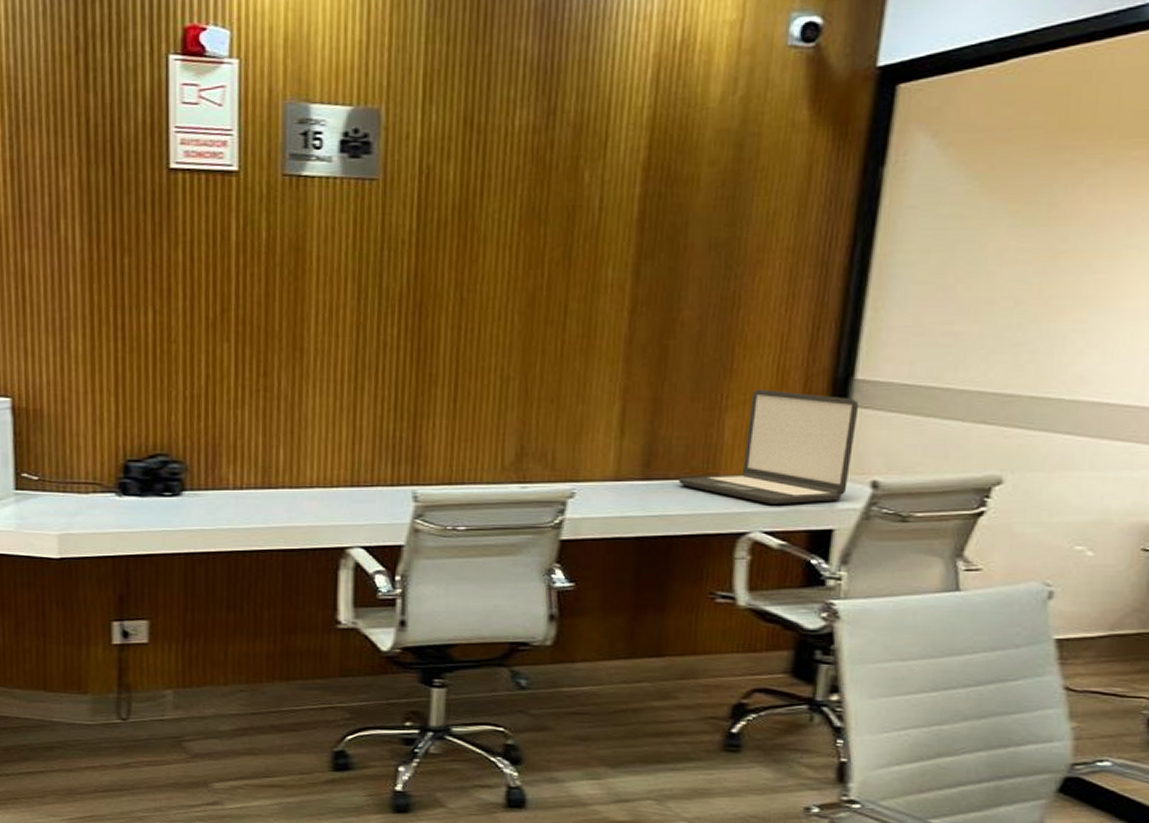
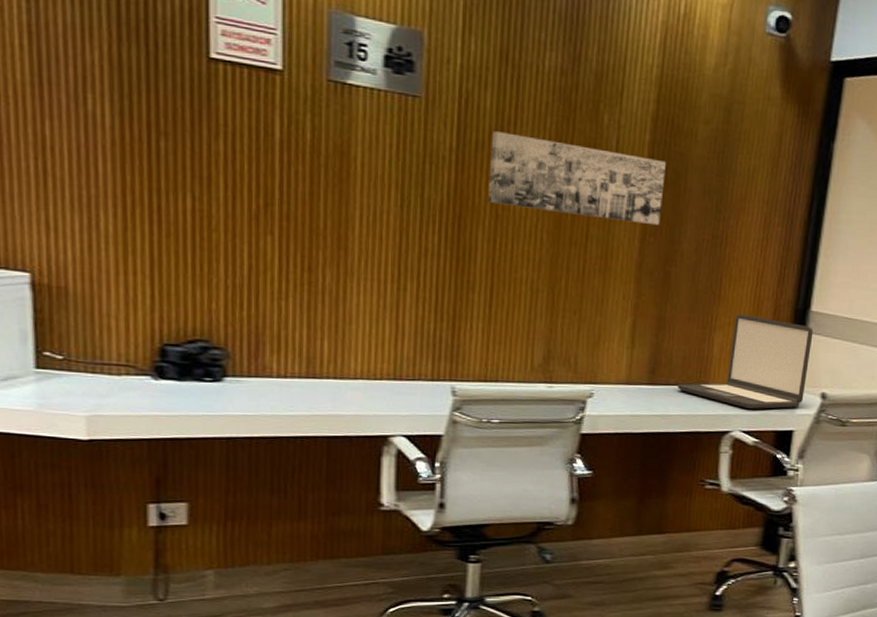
wall art: none [451,206,662,293] -> present [487,131,667,226]

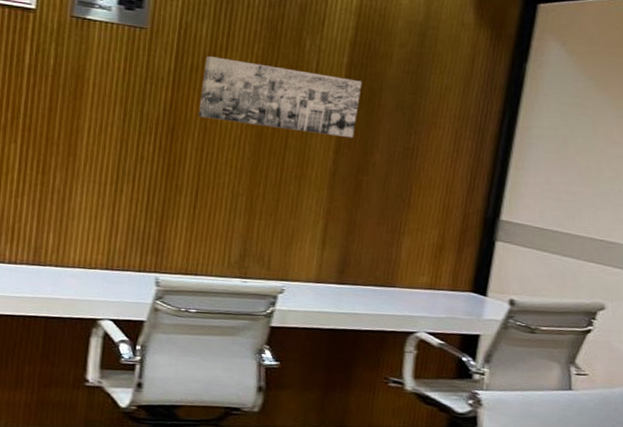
laptop: present [677,314,814,410] -> none [364,221,503,313]

